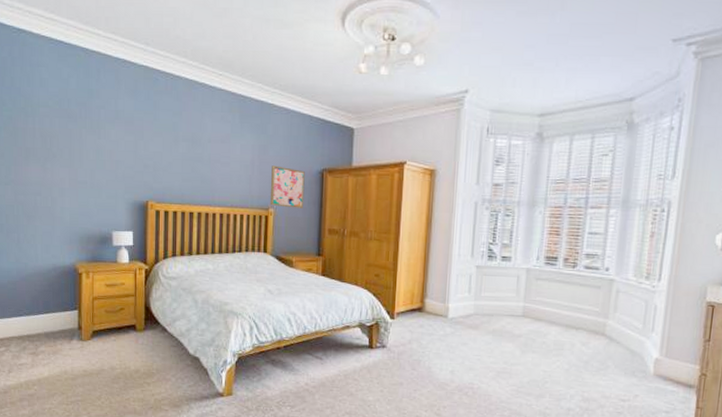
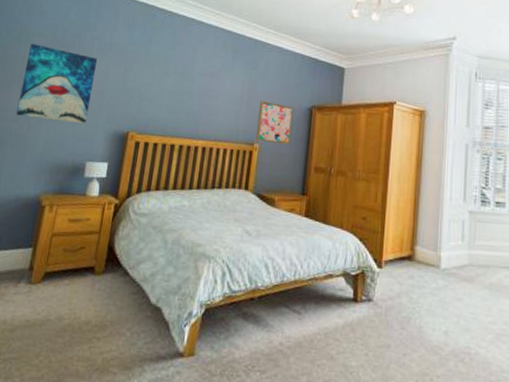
wall art: none [37,114,107,195] -> present [16,43,98,124]

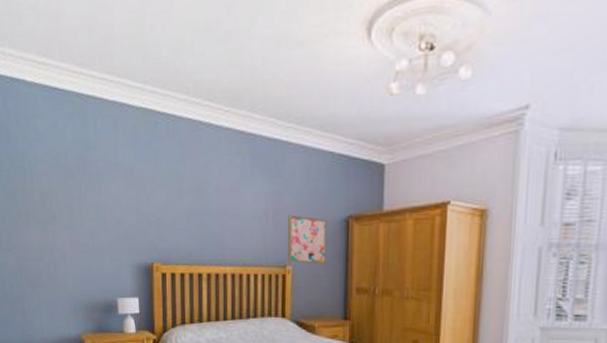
wall art: present [16,43,98,124] -> none [35,171,109,258]

